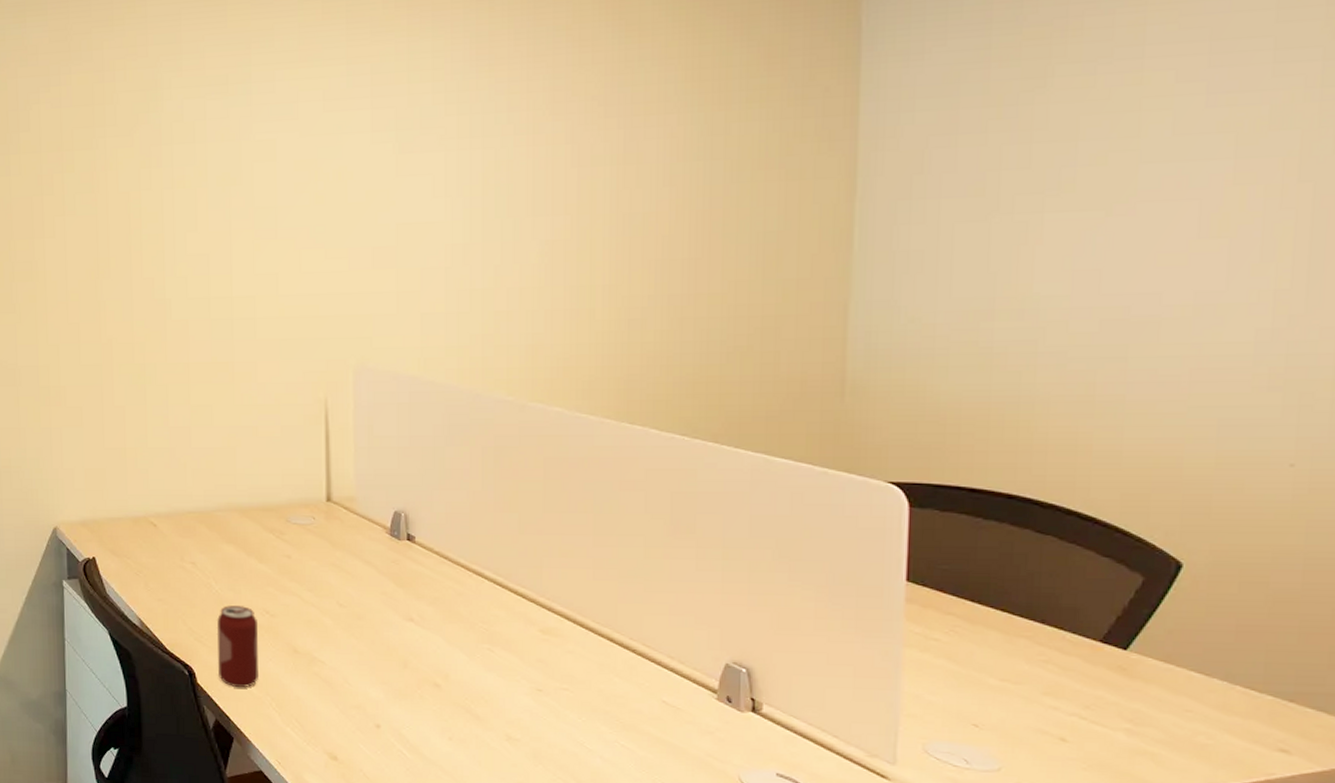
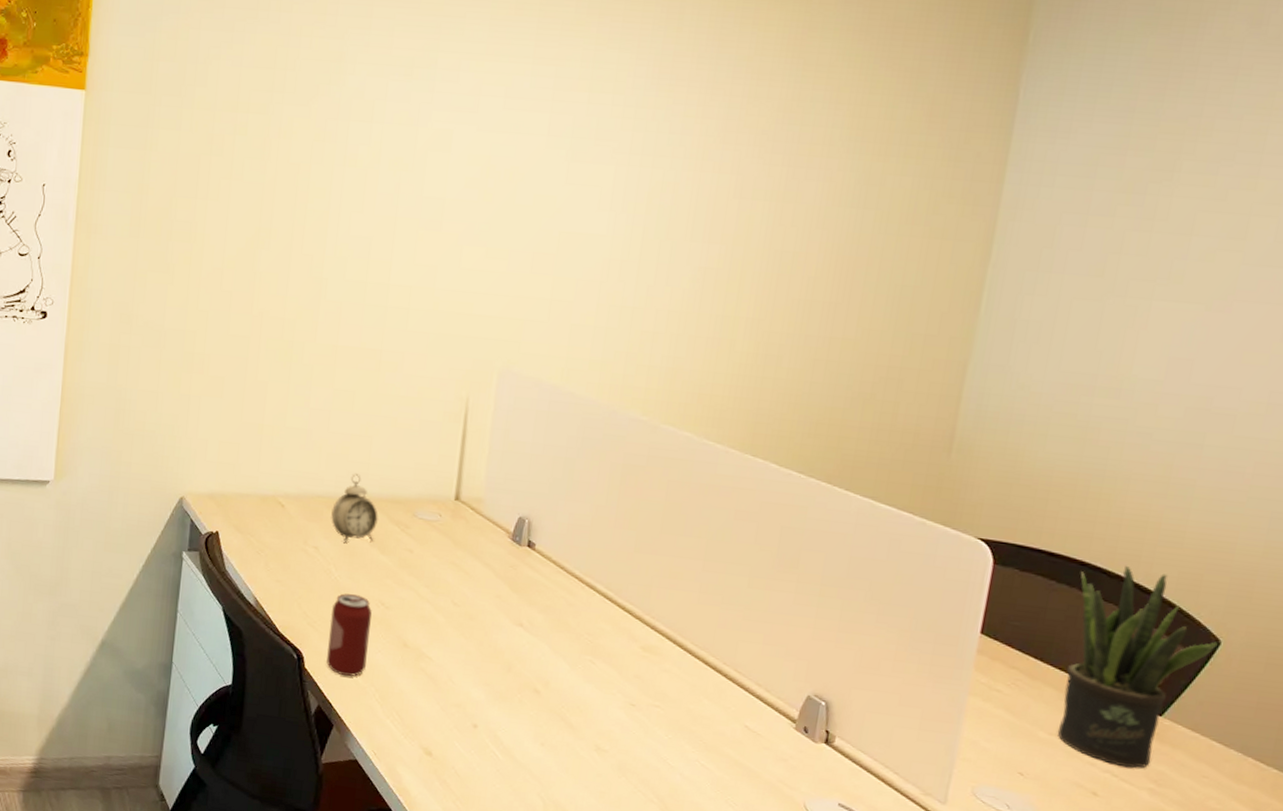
alarm clock: none [204,485,253,556] -> present [331,473,379,544]
potted plant: none [1008,493,1179,709] -> present [1057,565,1218,768]

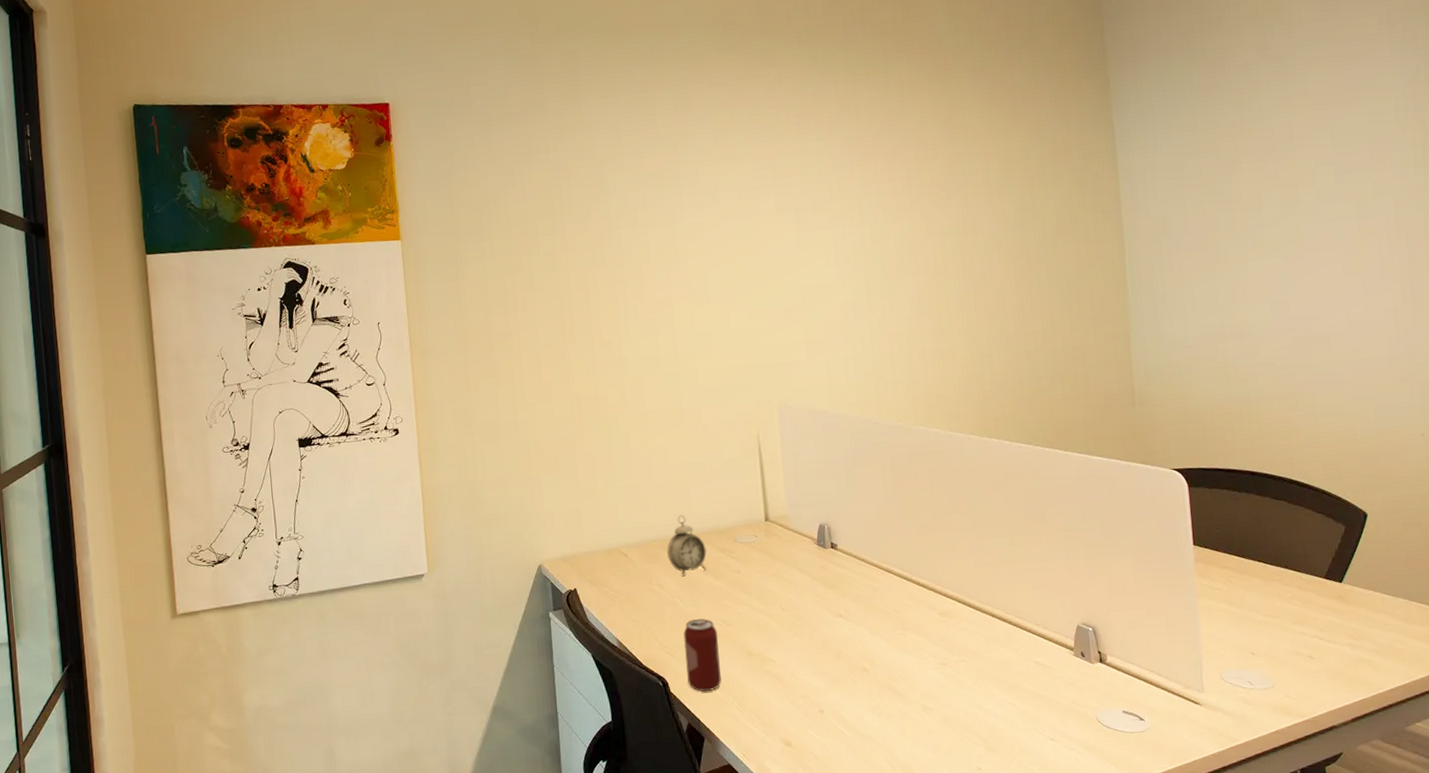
potted plant: present [1057,565,1218,768] -> none [1253,468,1366,631]

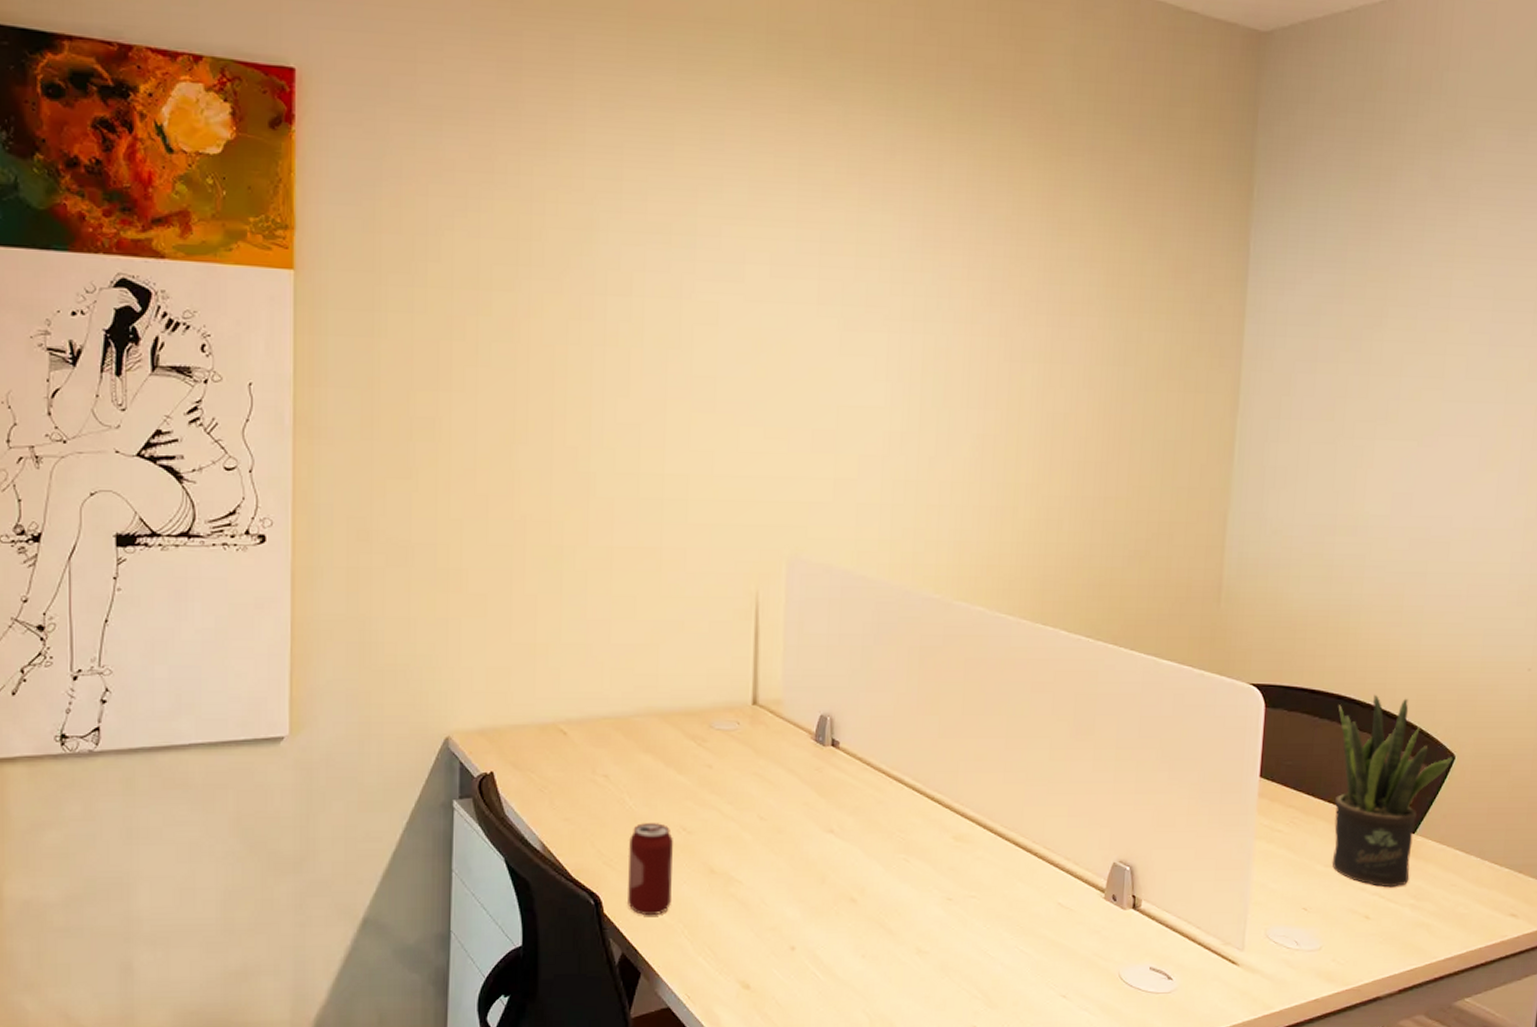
alarm clock: present [667,515,707,577] -> none [620,687,673,767]
potted plant: none [1253,468,1366,631] -> present [1332,694,1453,888]

